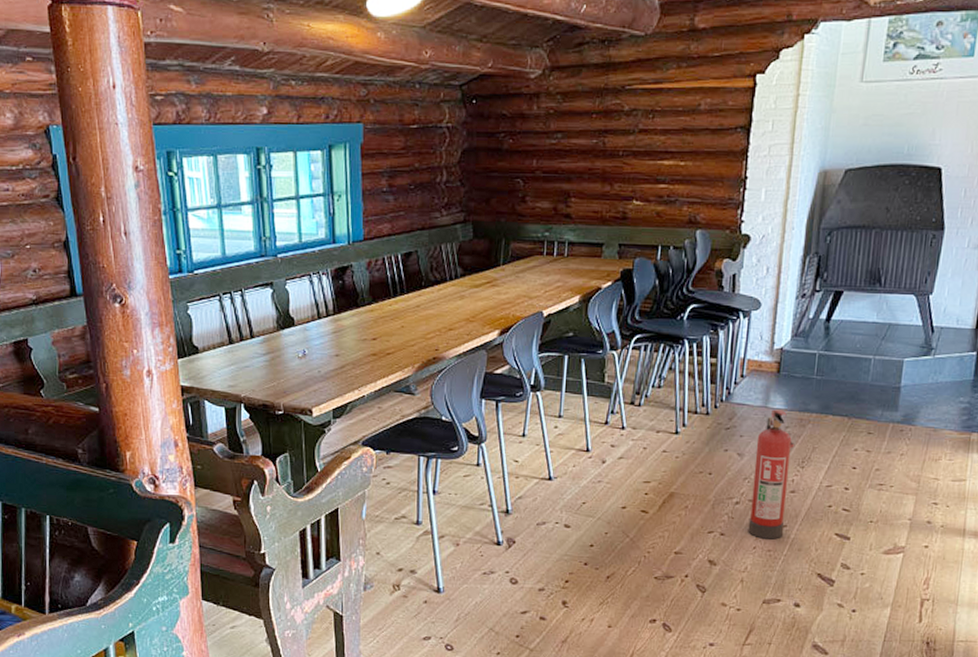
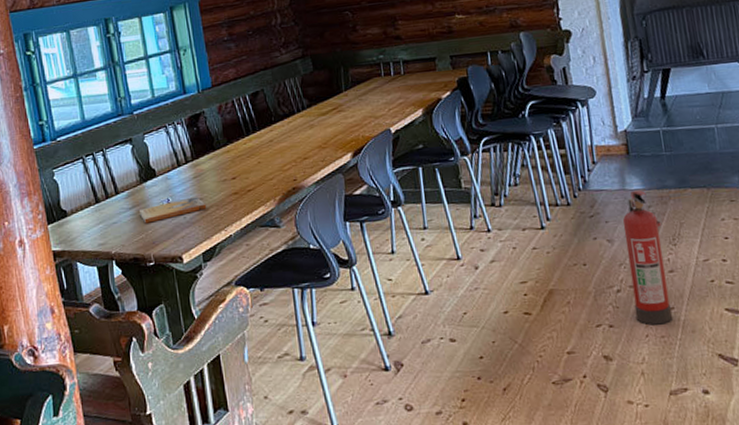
book: none [272,351,343,372] -> present [138,195,207,223]

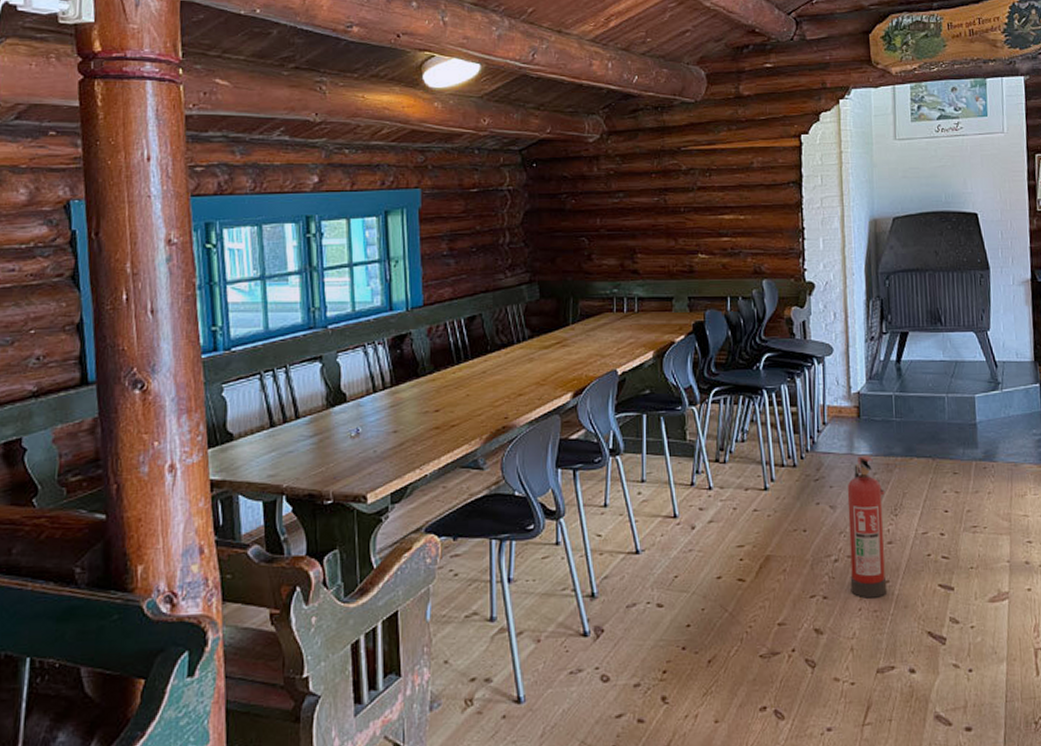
book: present [138,195,207,223] -> none [321,427,402,455]

